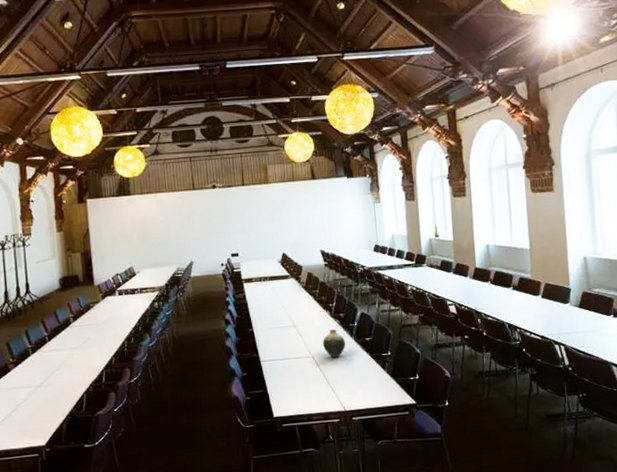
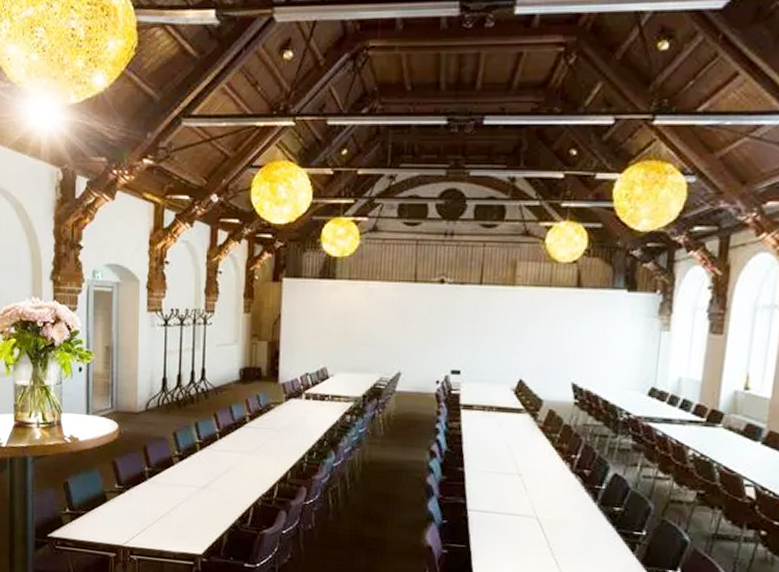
vase: present [323,329,345,358] -> none [553,488,585,524]

